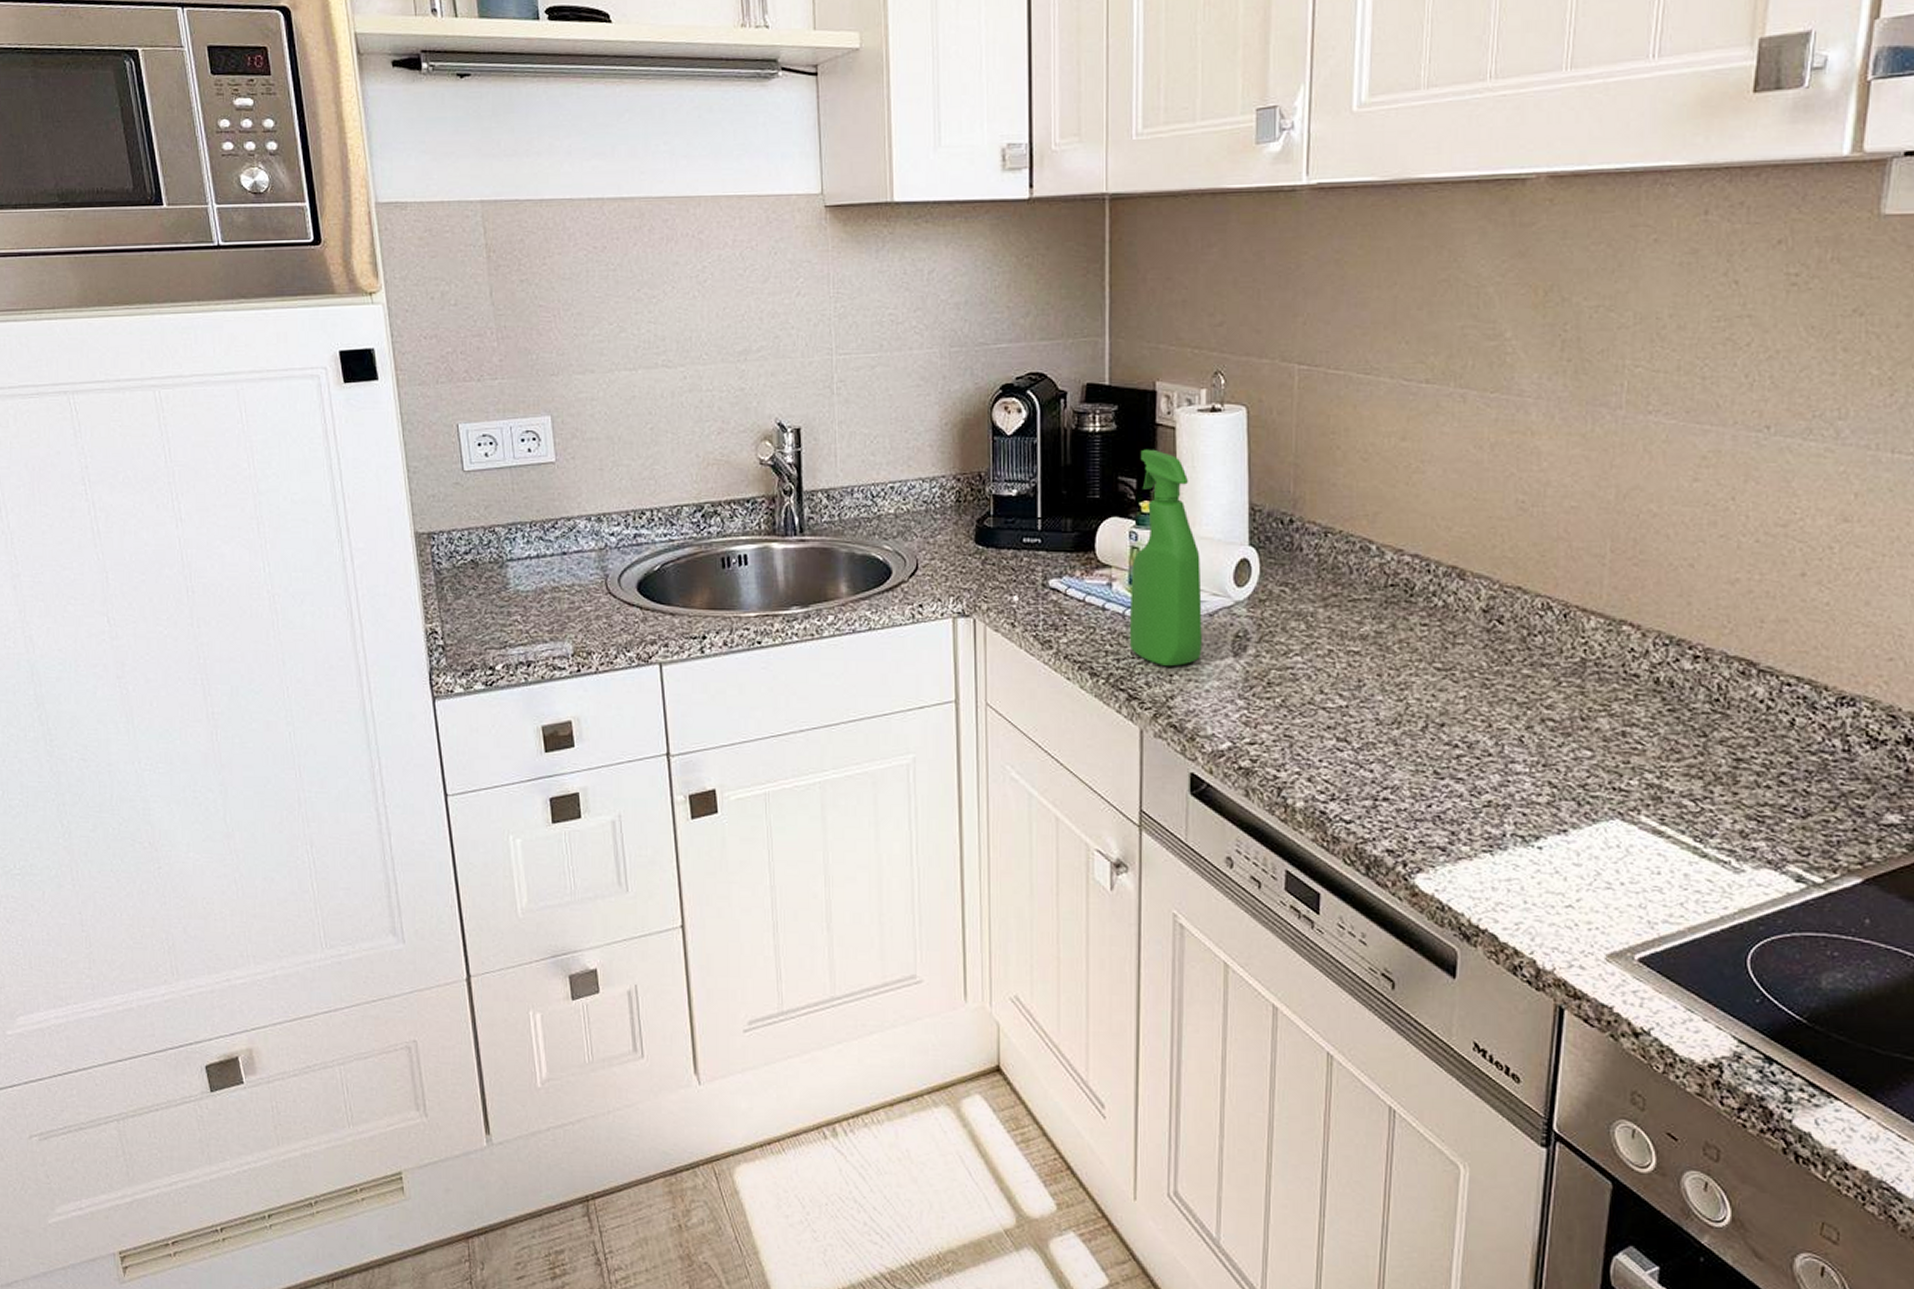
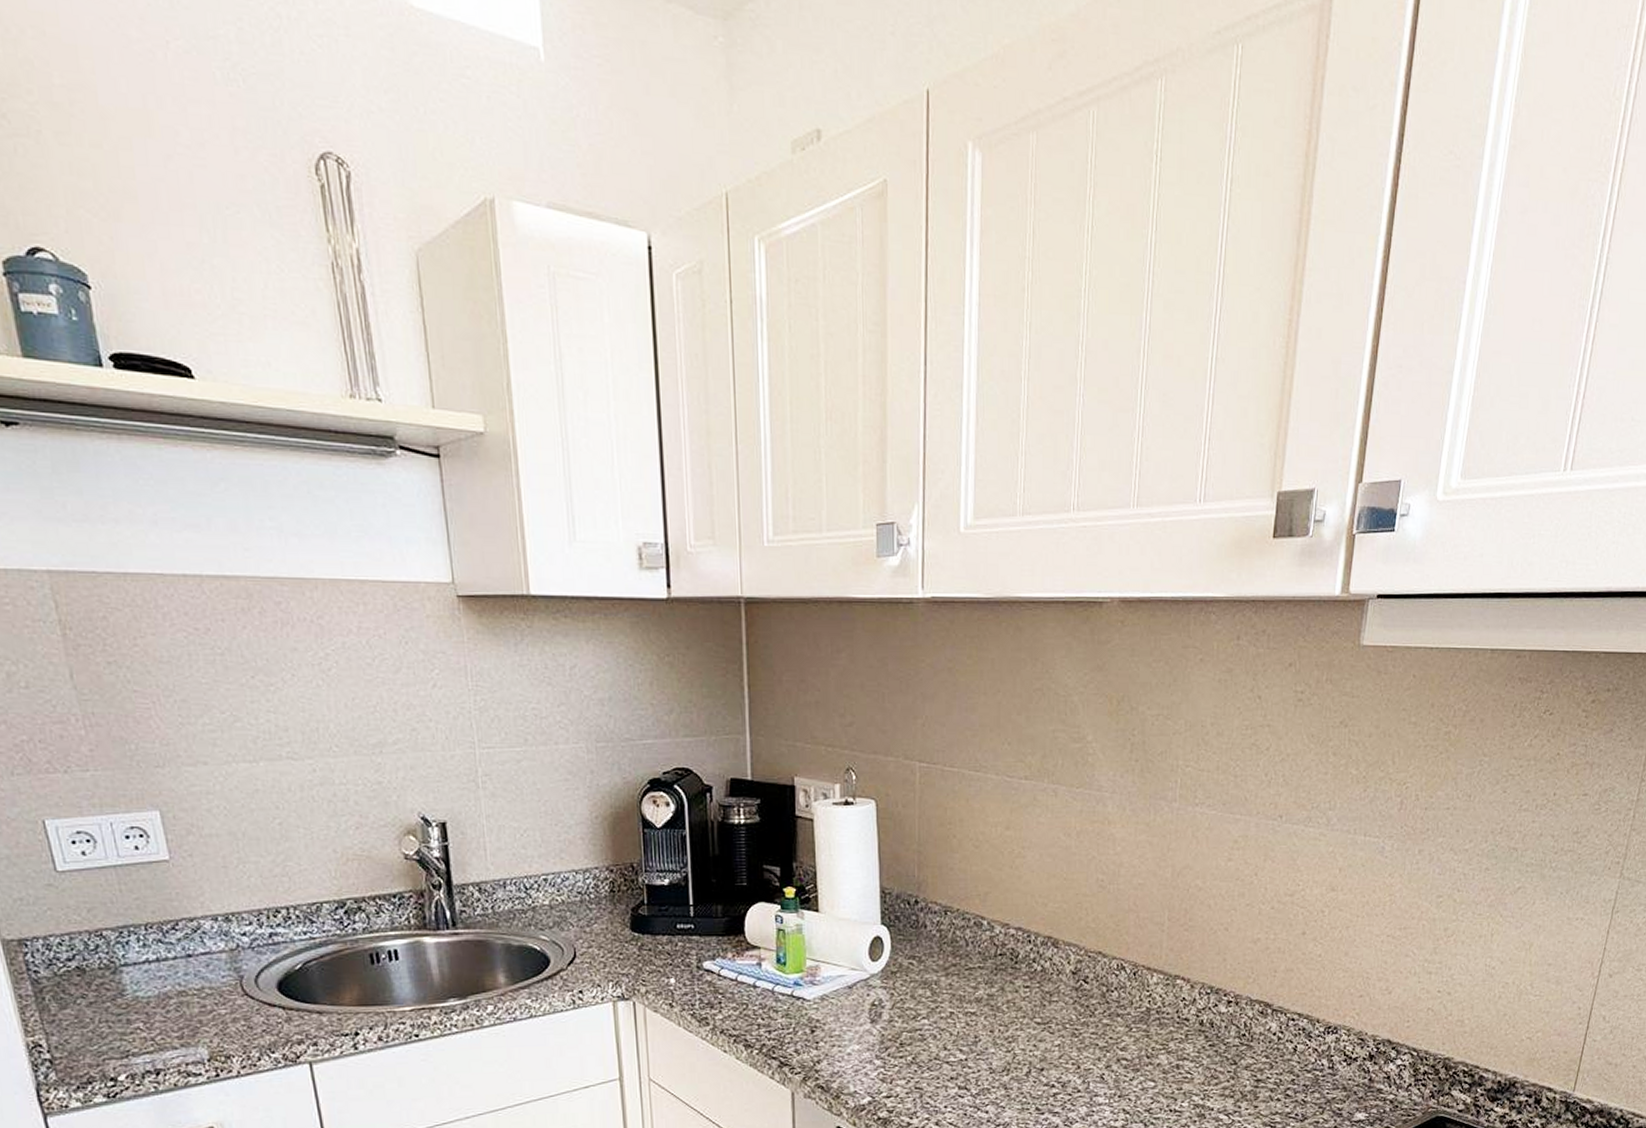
spray bottle: present [1129,449,1202,667] -> none [778,839,843,1036]

